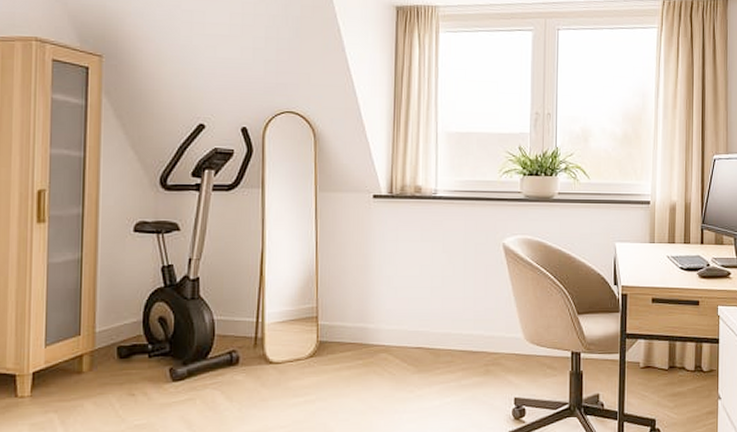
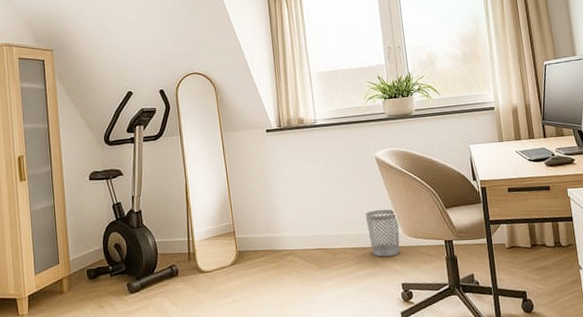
wastebasket: none [482,307,521,365] -> present [365,209,400,257]

